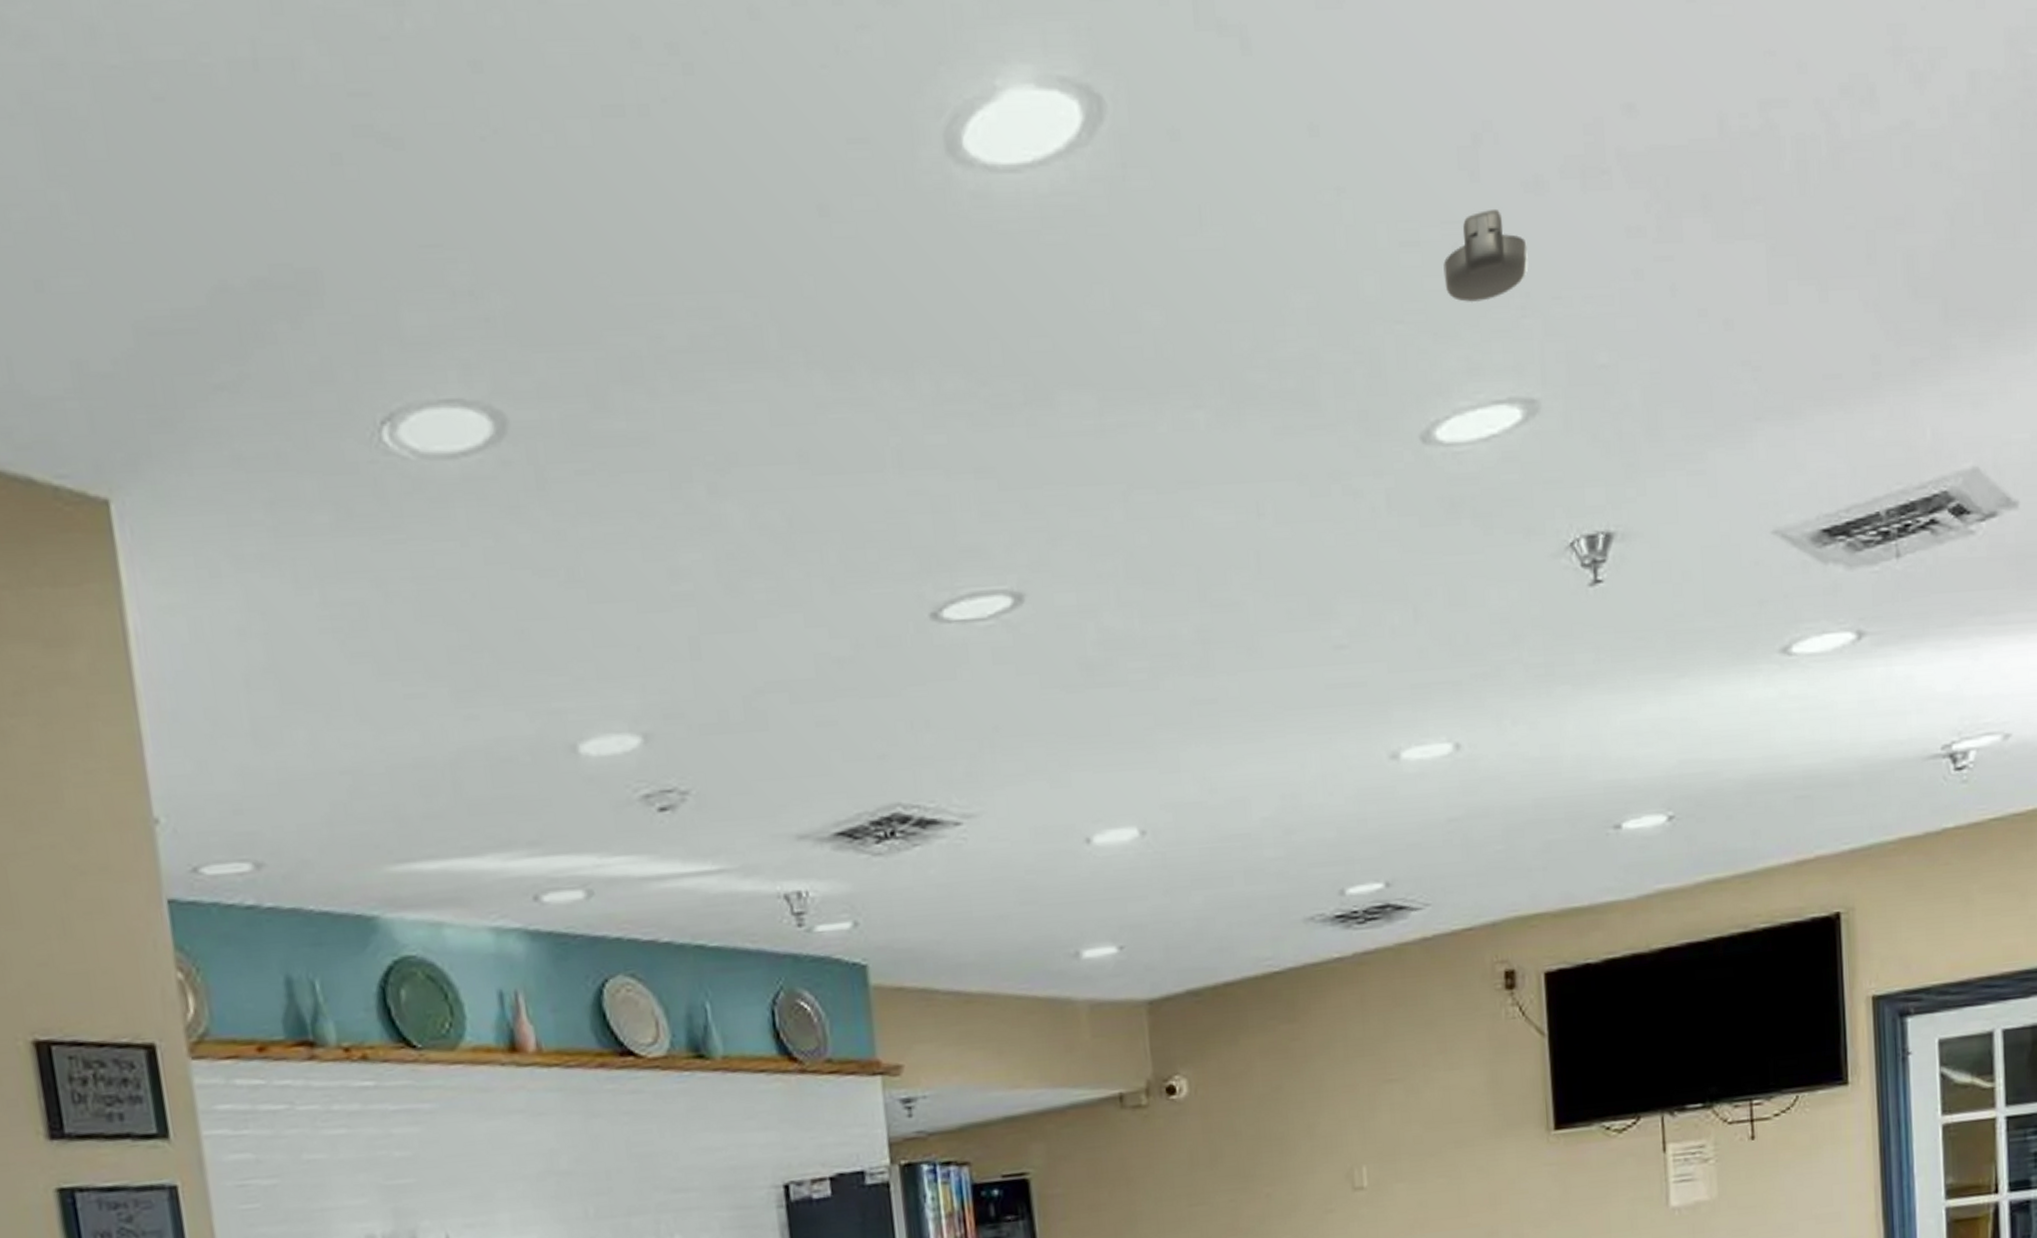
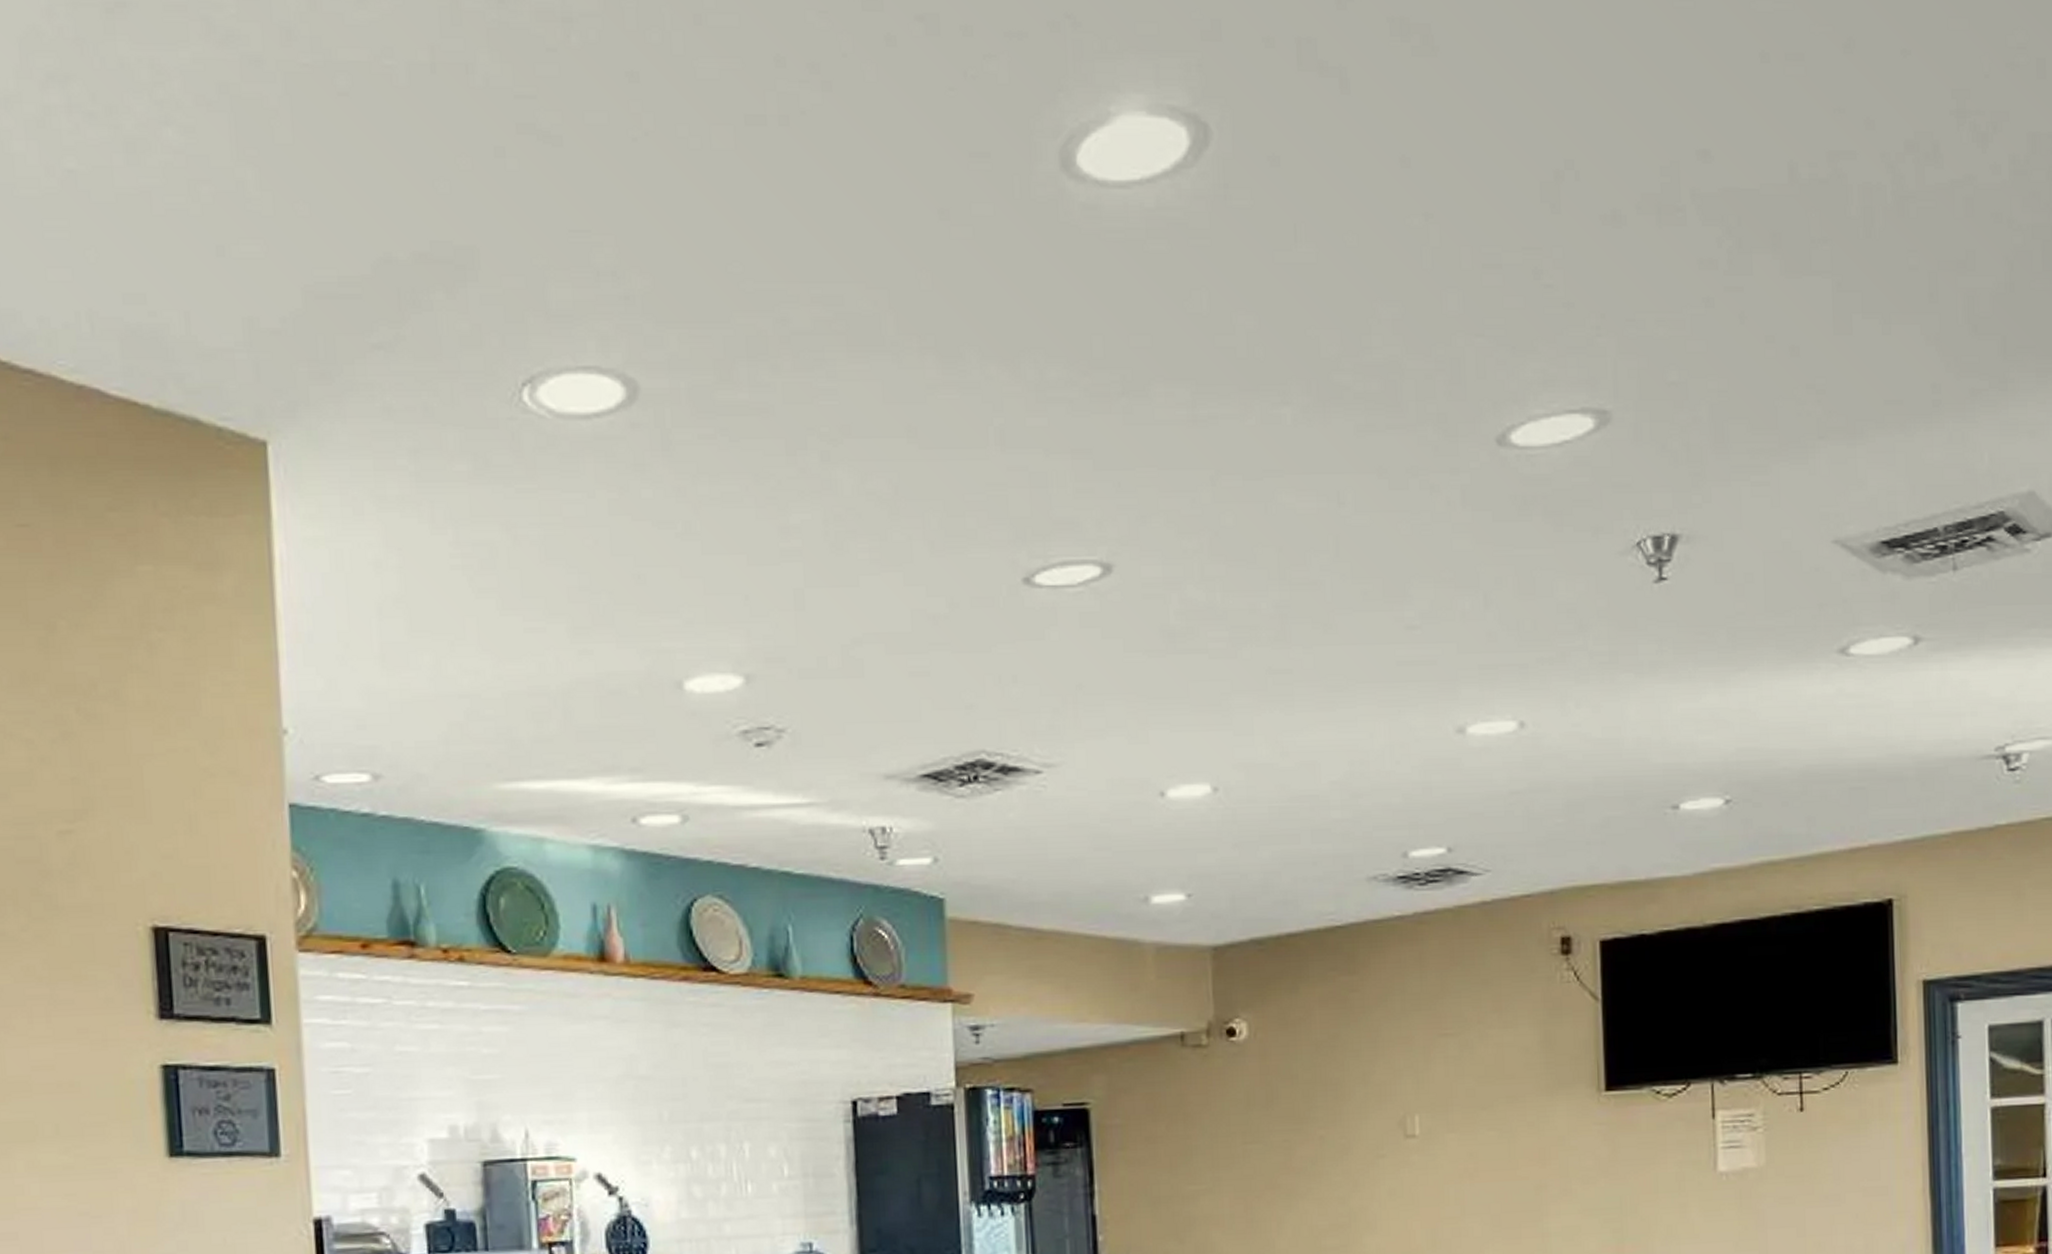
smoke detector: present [1443,208,1528,303] -> none [1523,238,1604,322]

